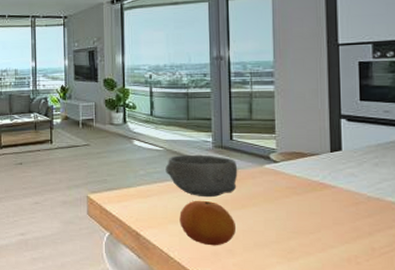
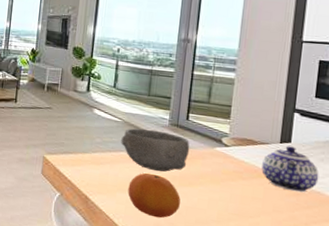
teapot: none [315,154,376,201] -> present [261,146,319,193]

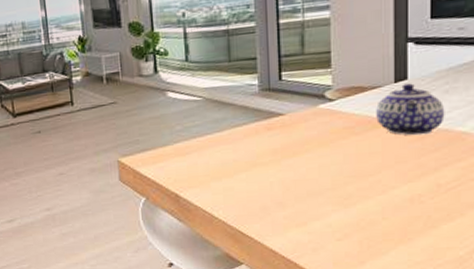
bowl: present [121,128,190,172] -> none [205,100,289,149]
fruit: present [128,172,181,218] -> none [223,151,286,201]

